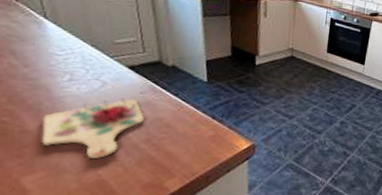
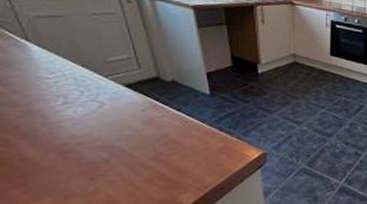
cutting board: present [41,97,145,158] -> none [41,117,150,180]

